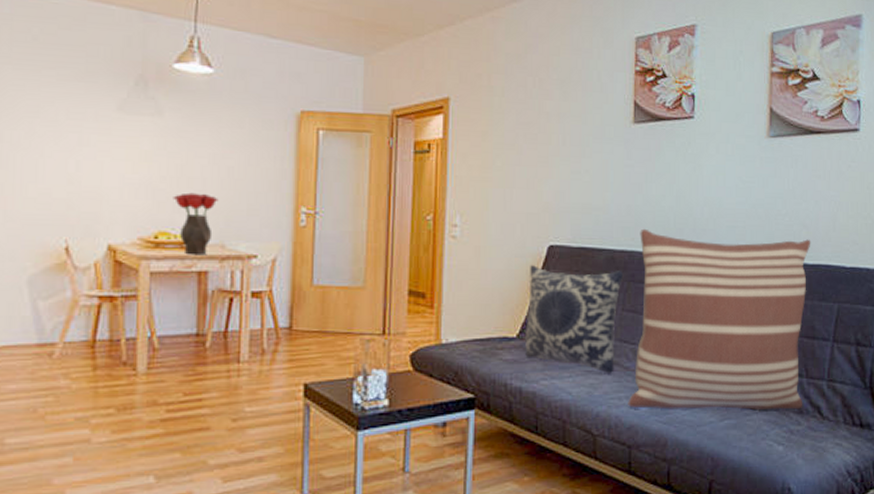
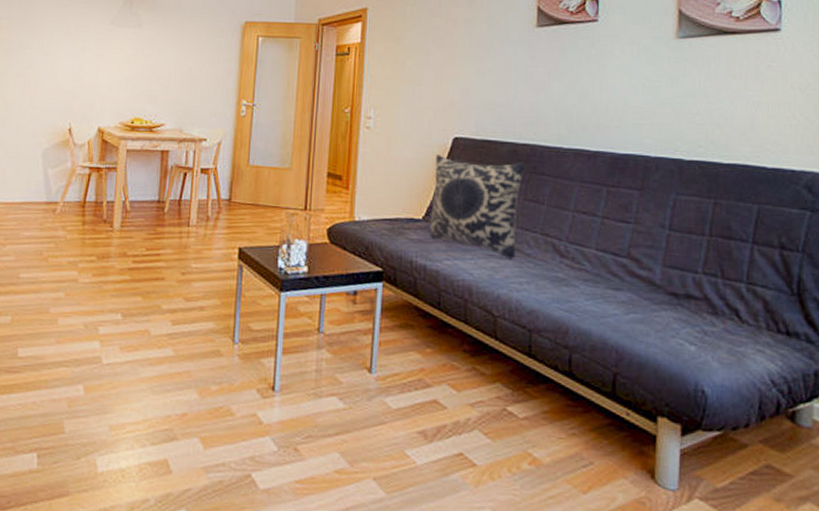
bouquet: present [173,192,219,256] -> none [146,87,180,138]
pillow: present [628,228,811,410] -> none [529,124,726,310]

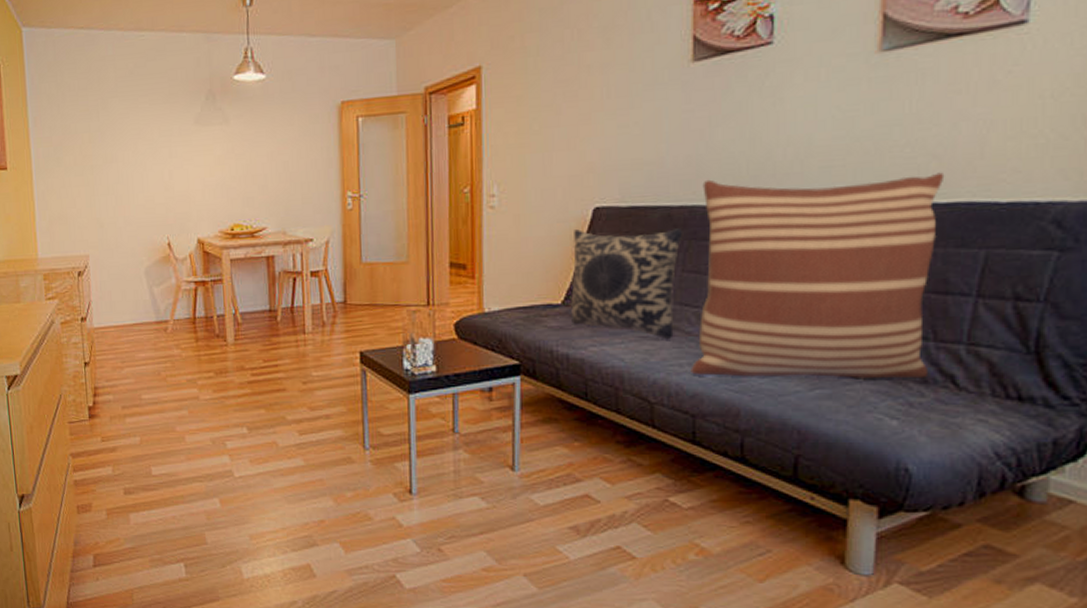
pillow: none [529,124,726,310] -> present [690,172,945,379]

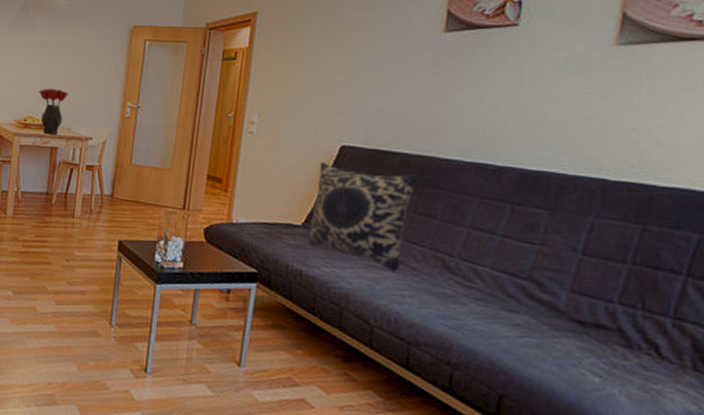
bouquet: none [242,188,278,243] -> present [38,88,69,135]
pillow: present [690,172,945,379] -> none [411,135,667,343]

